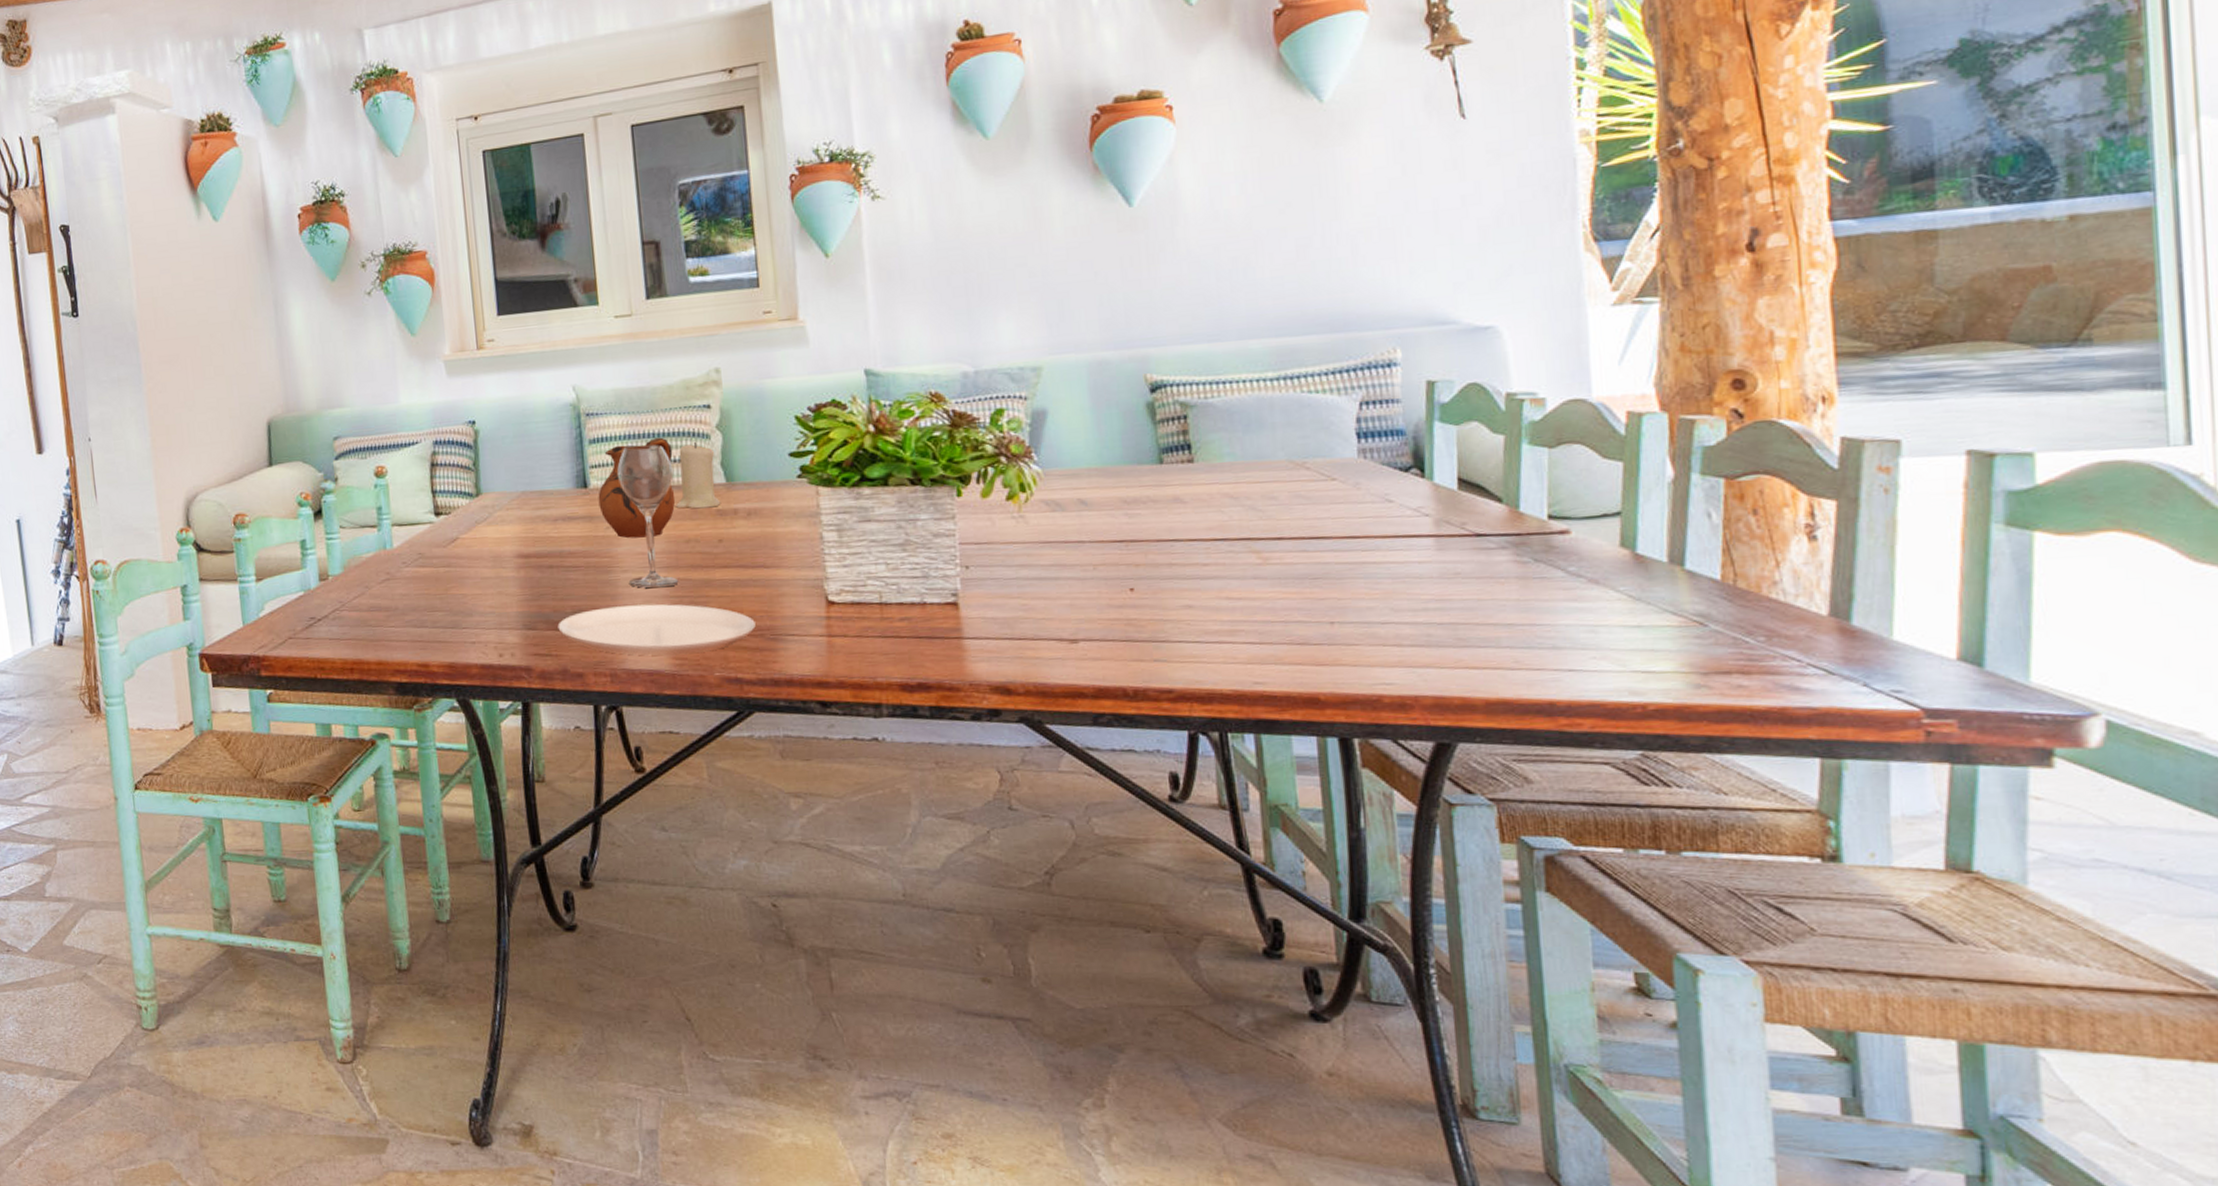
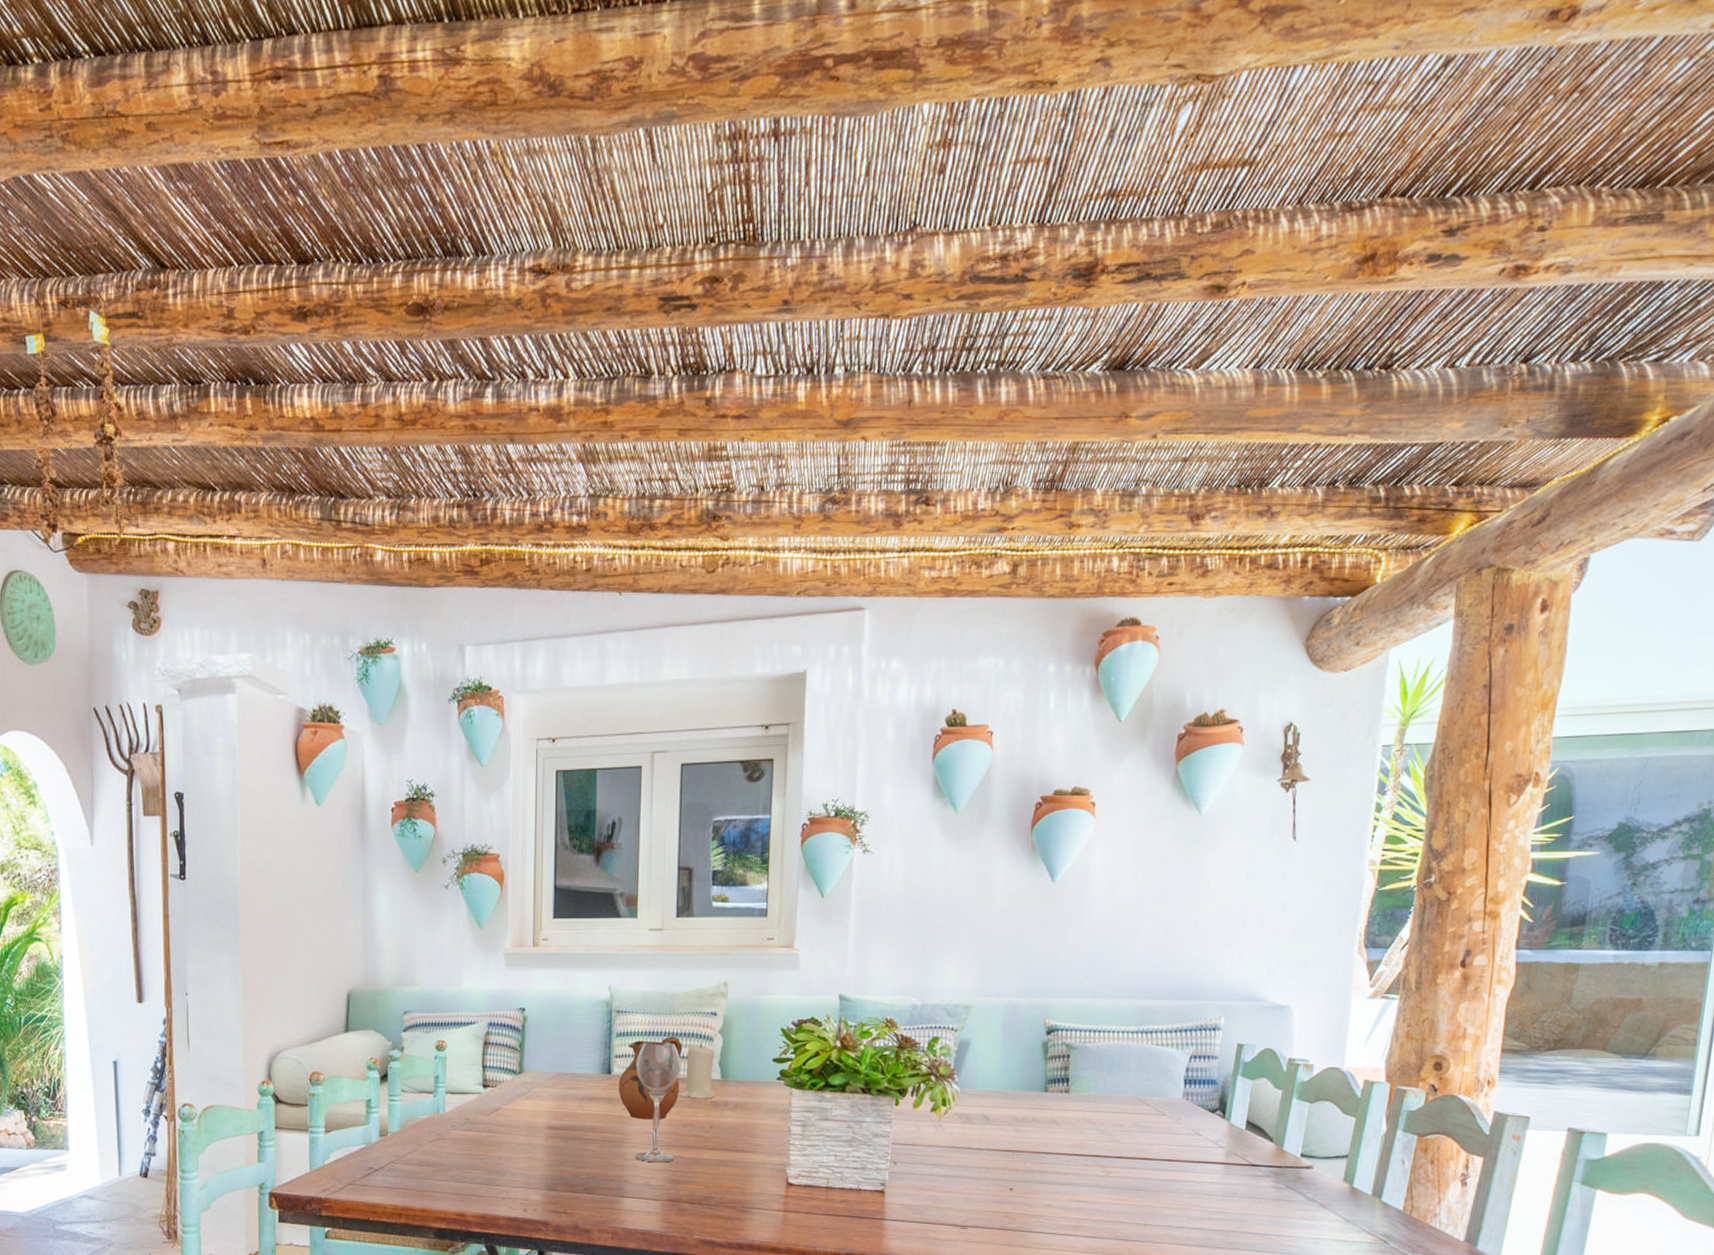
plate: present [557,604,756,656] -> none [574,1175,730,1219]

